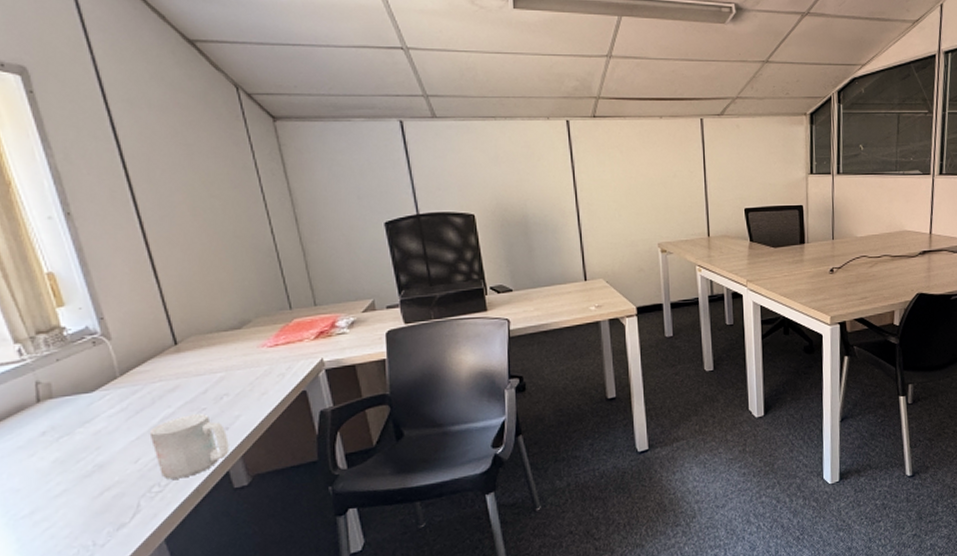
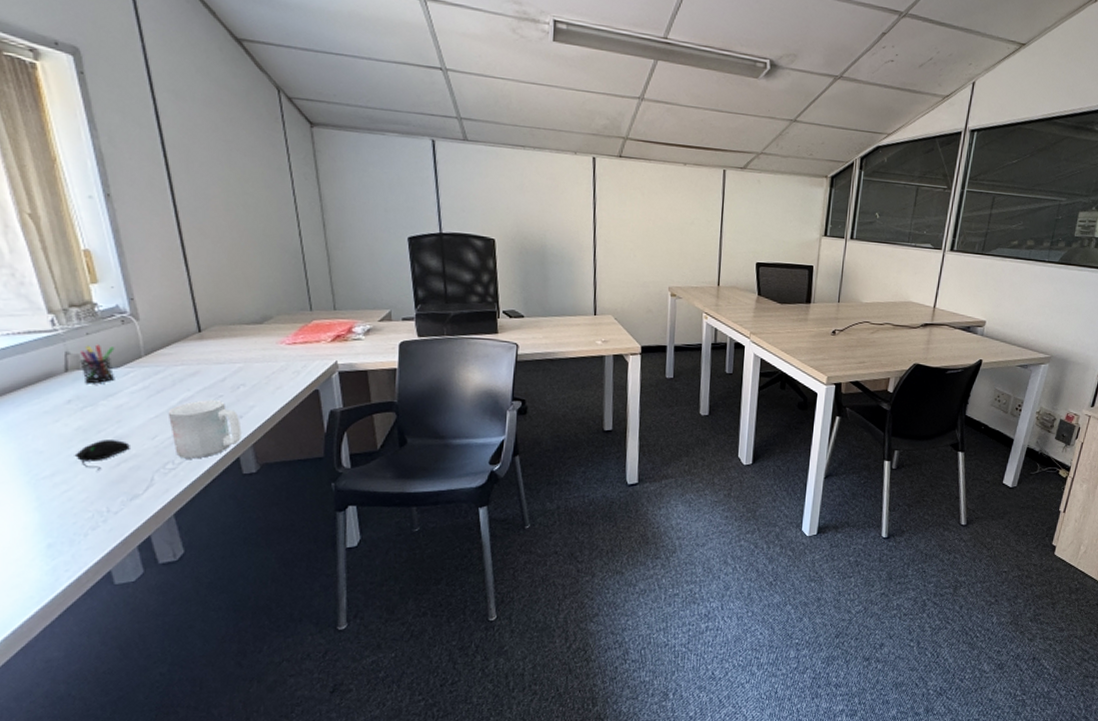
pen holder: none [52,370,91,413] -> present [80,344,115,384]
computer mouse: none [53,468,112,504] -> present [74,440,130,472]

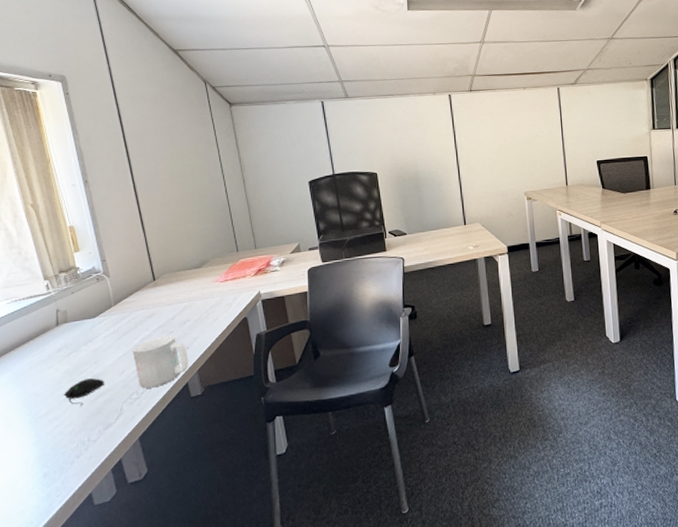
pen holder: present [80,344,115,384] -> none [67,300,93,334]

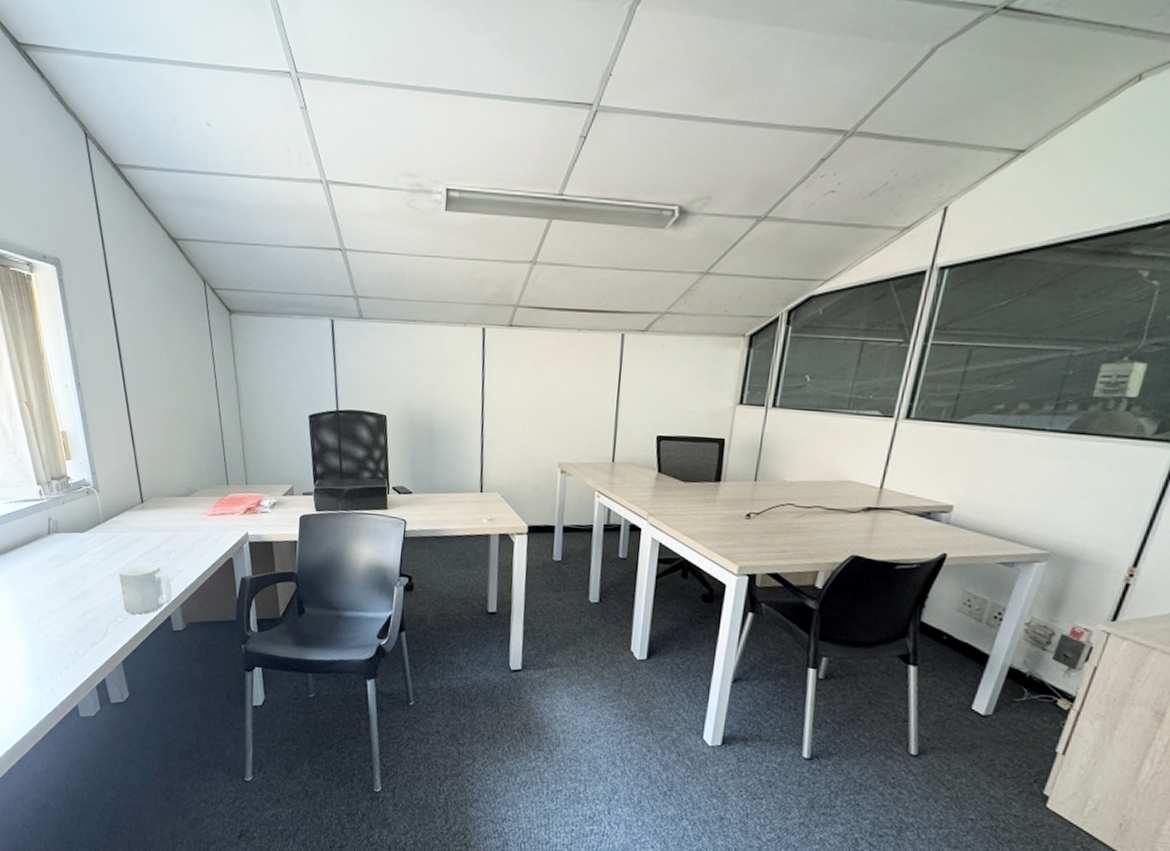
computer mouse: present [63,378,104,407] -> none [53,593,92,620]

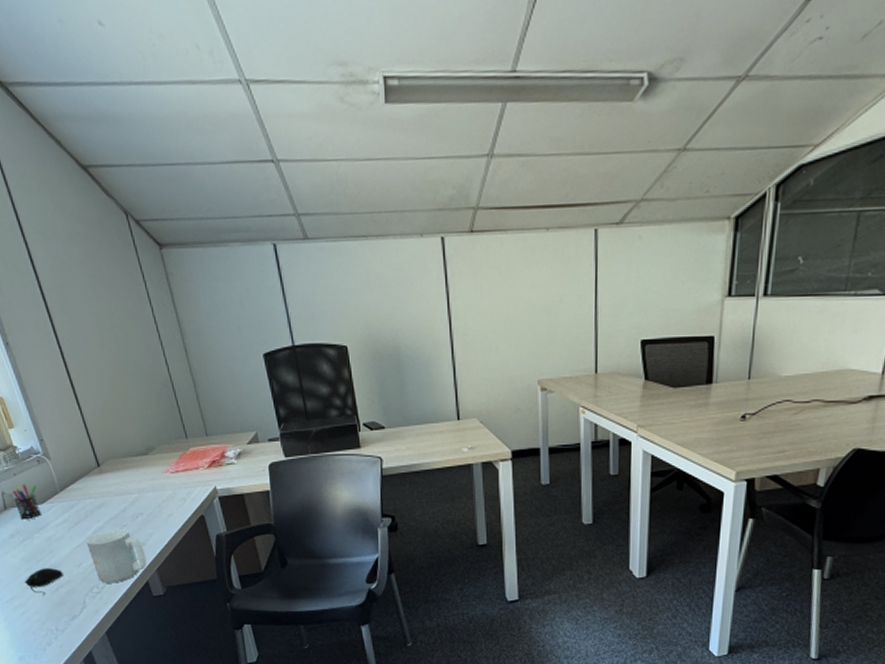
computer mouse: none [53,593,92,620] -> present [24,568,63,596]
pen holder: none [58,512,82,546] -> present [12,484,42,520]

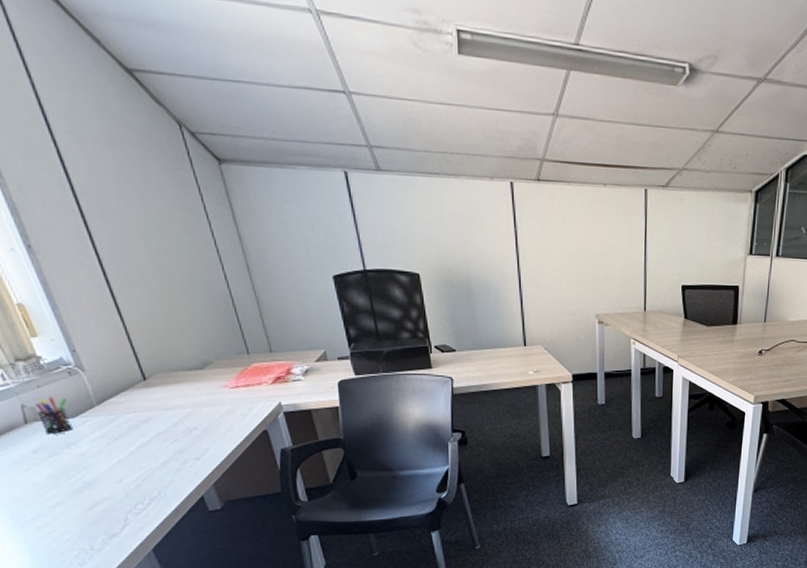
computer mouse: present [24,568,63,596] -> none [50,485,100,515]
mug: present [86,529,147,583] -> none [129,444,202,499]

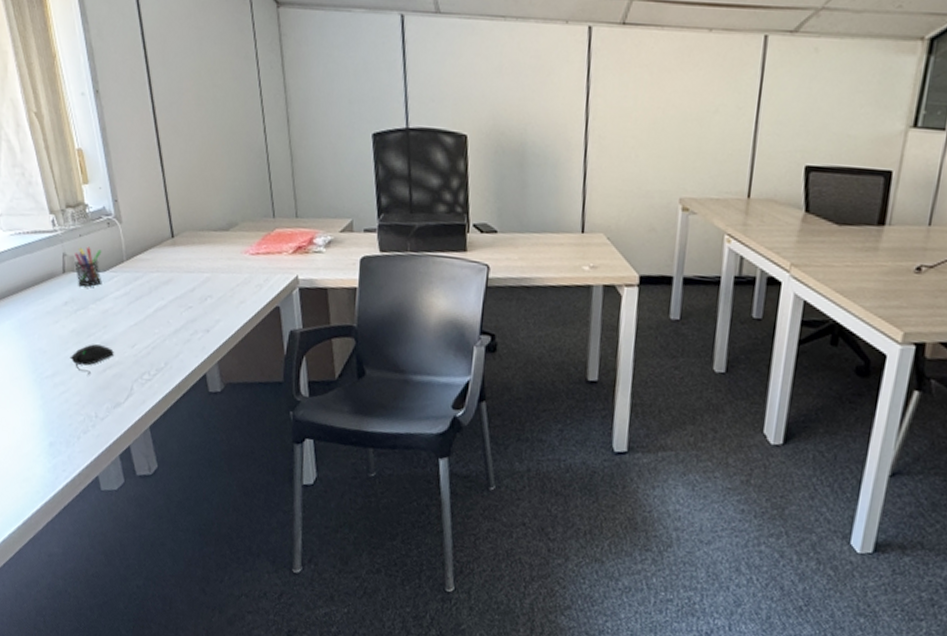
computer mouse: none [50,485,100,515] -> present [70,344,114,376]

